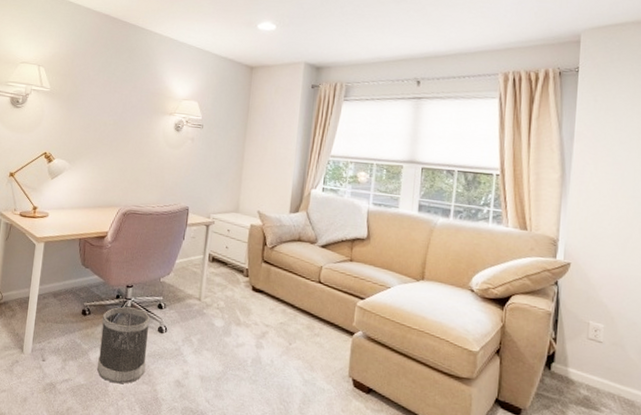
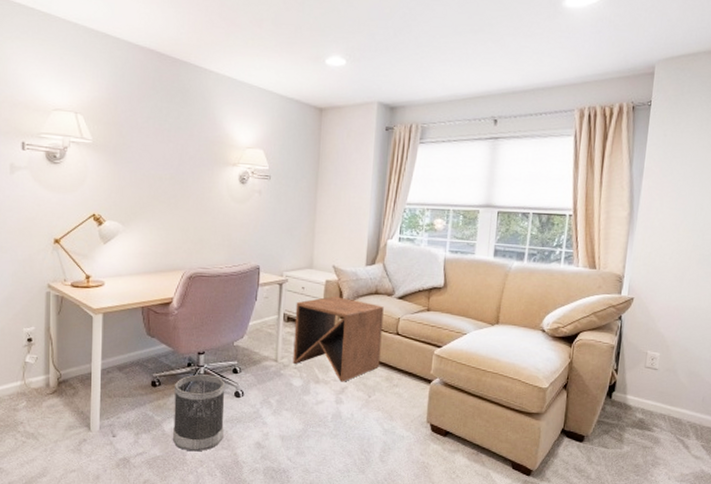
side table: none [215,240,307,327] -> present [293,296,384,382]

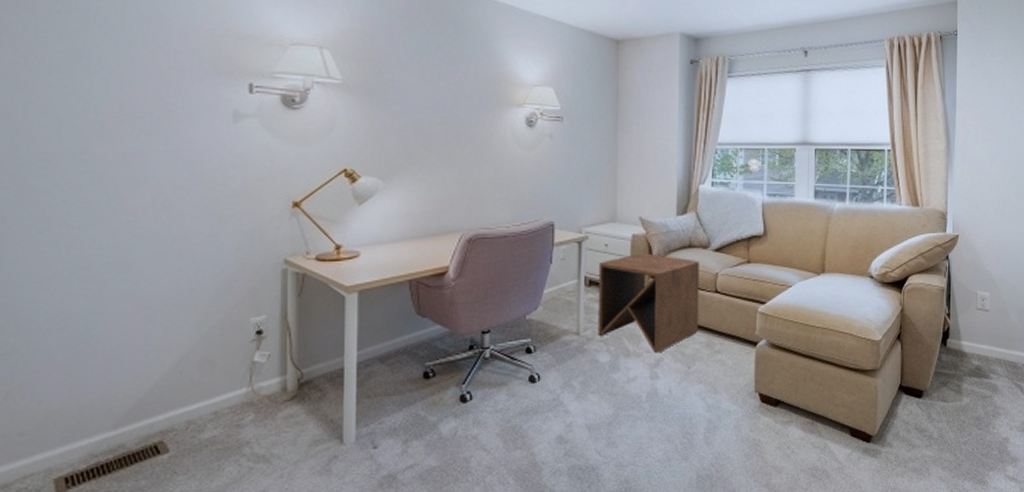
wastebasket: present [173,374,226,452] -> none [452,358,517,457]

